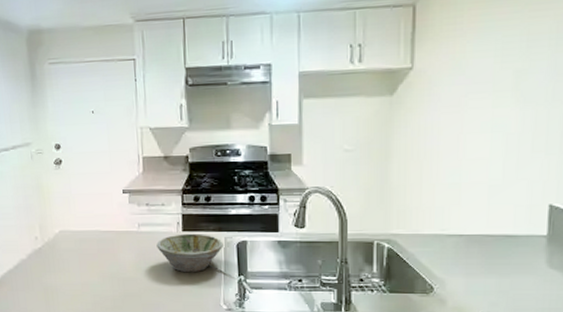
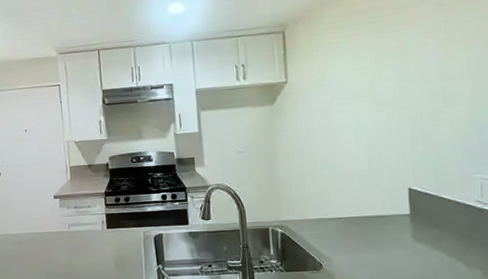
bowl: present [156,233,223,273] -> none [85,230,143,265]

